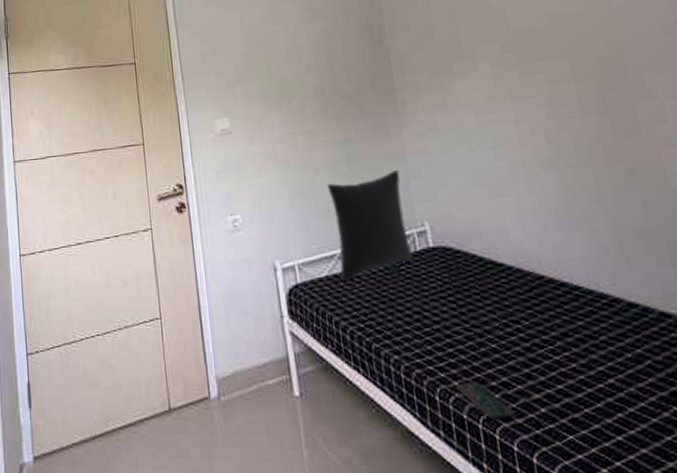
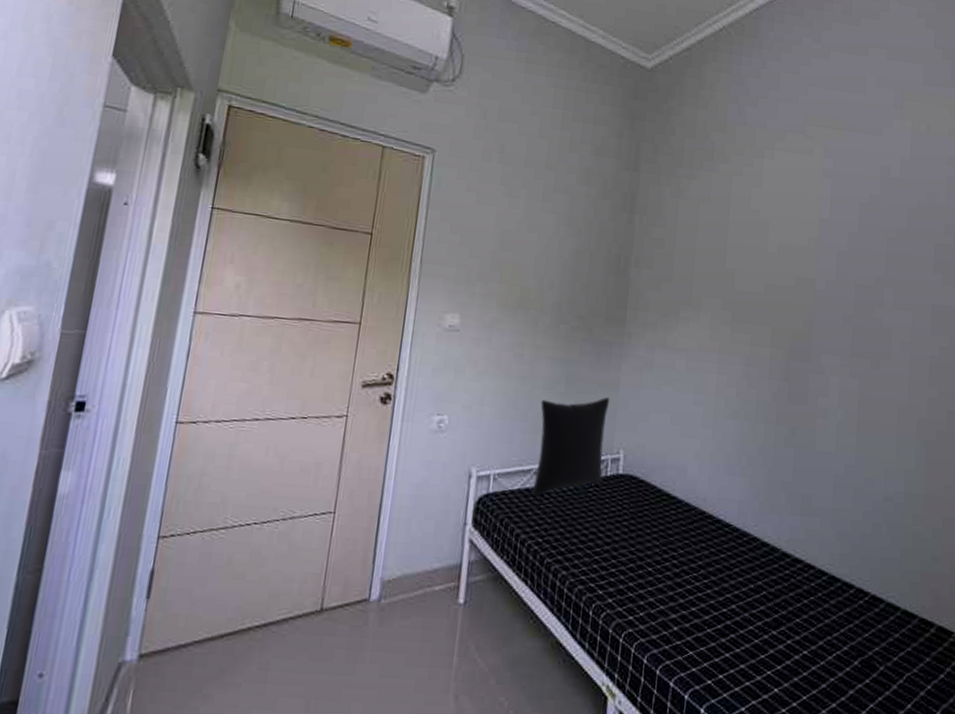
smartphone: present [456,381,516,421] -> none [609,599,653,637]

